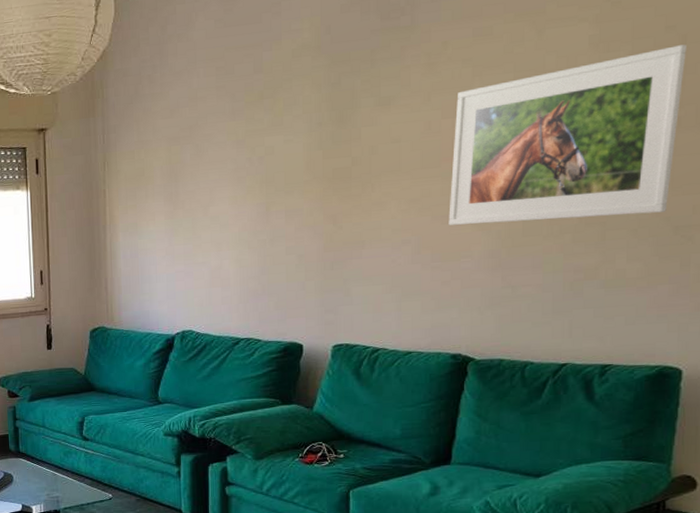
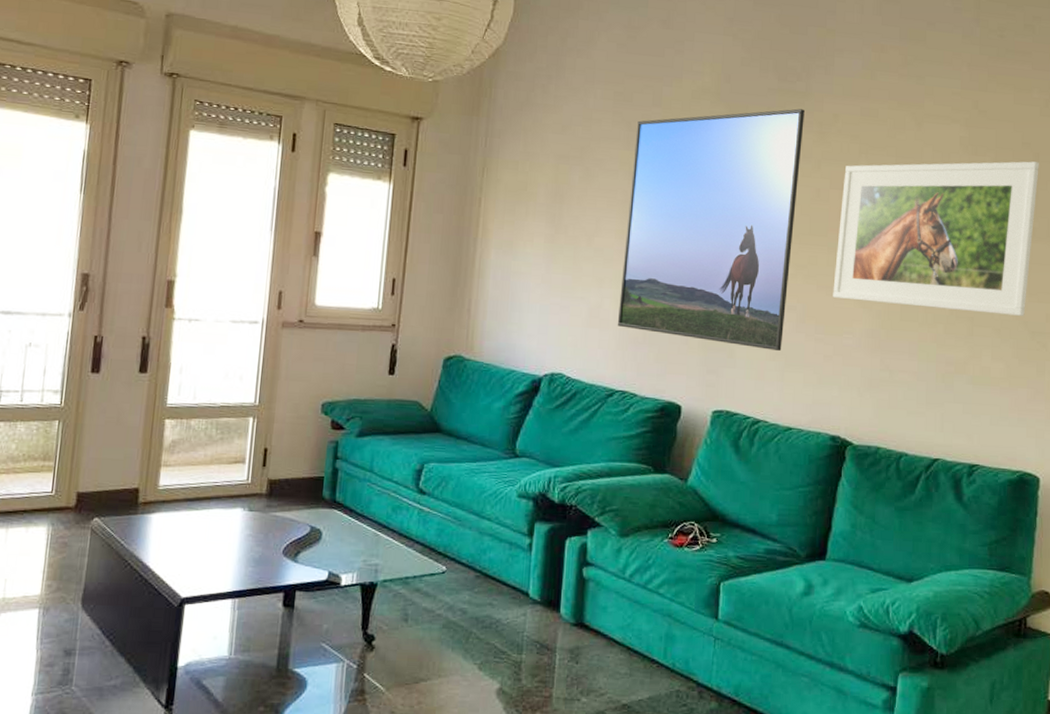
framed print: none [237,44,411,284] -> present [617,108,805,352]

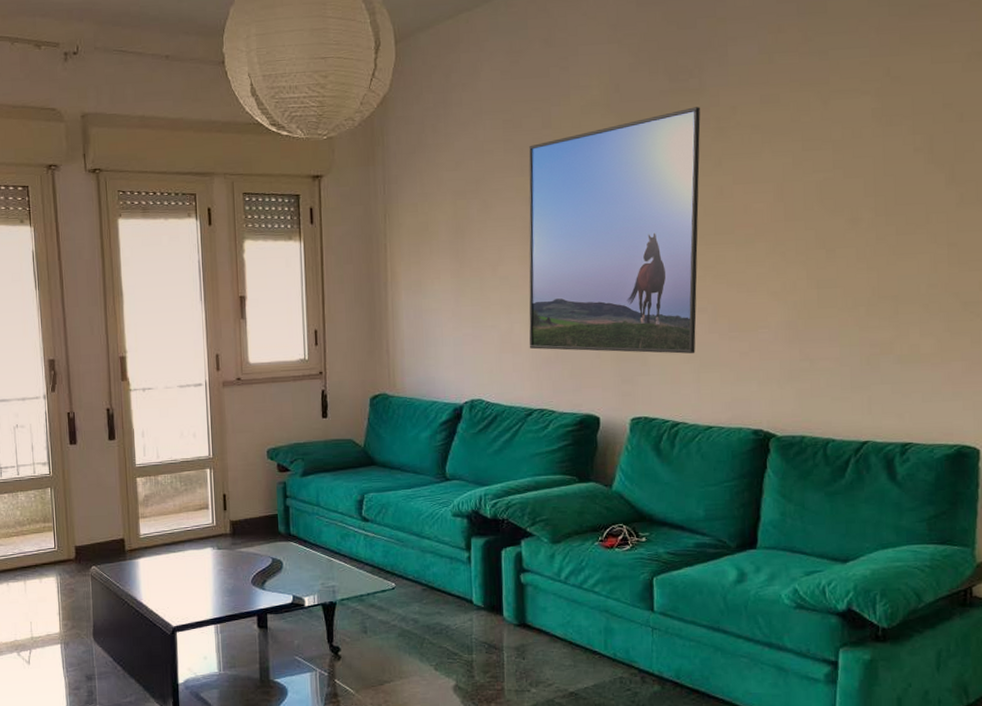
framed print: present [833,161,1039,316] -> none [744,122,964,294]

